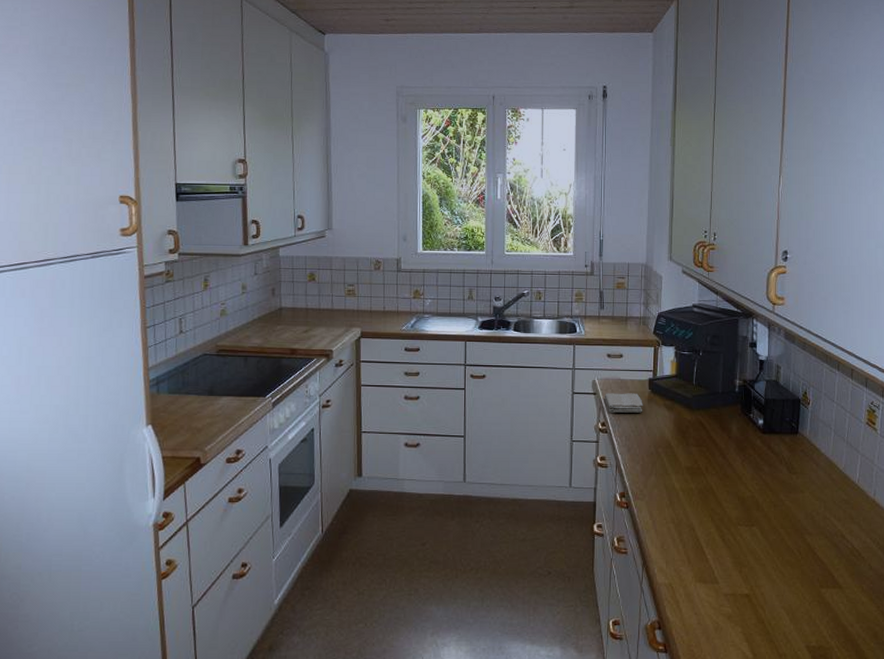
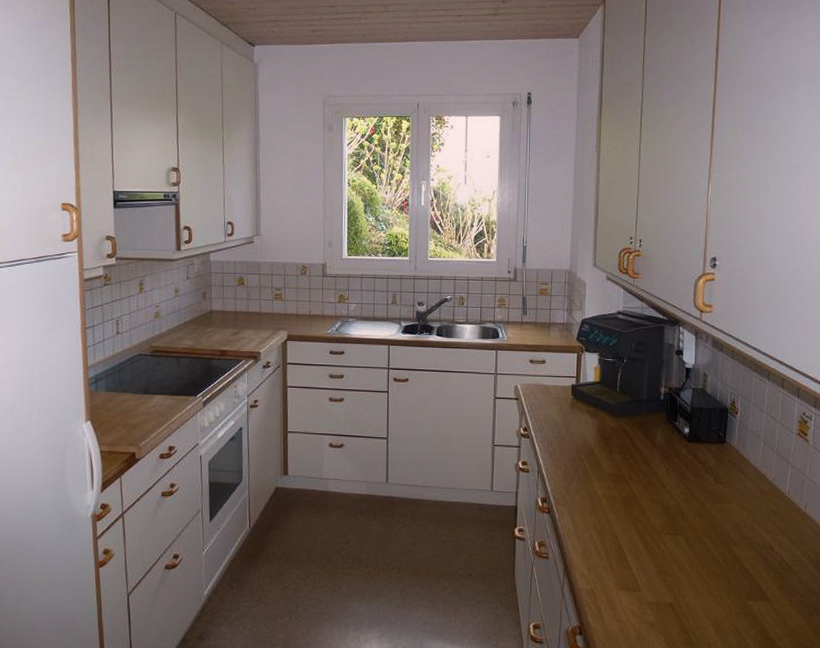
washcloth: present [605,393,643,413] -> none [527,398,566,419]

